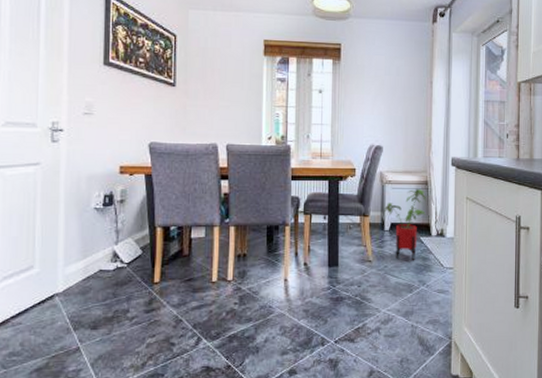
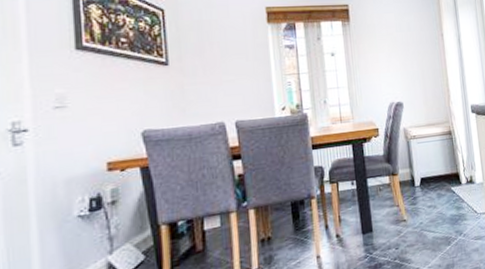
house plant: present [384,188,426,260] -> none [412,139,454,214]

